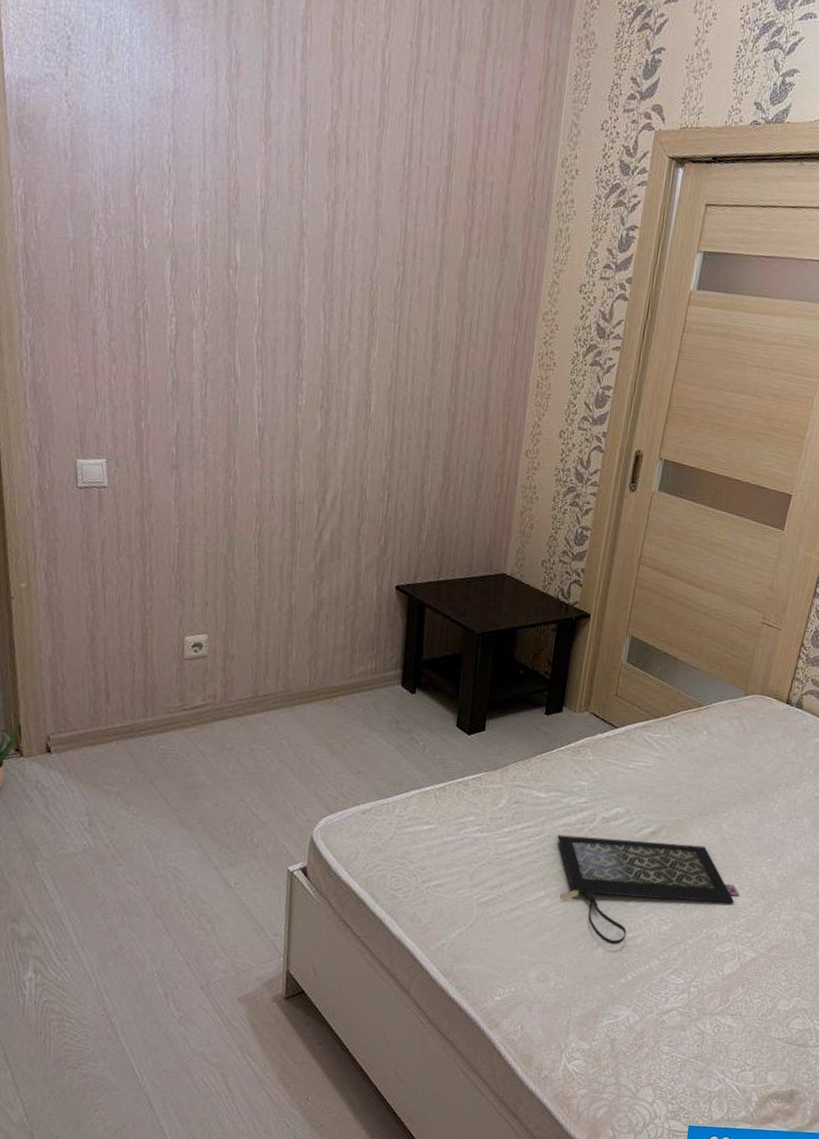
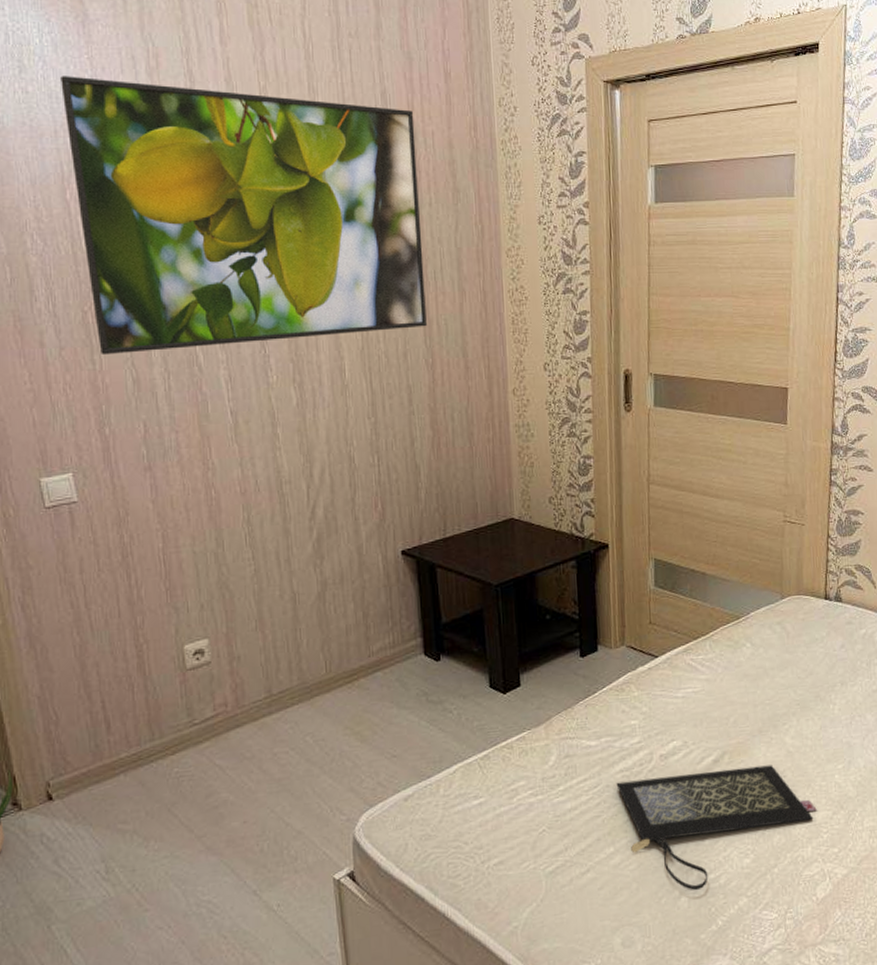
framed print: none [144,70,477,376] -> present [60,76,427,356]

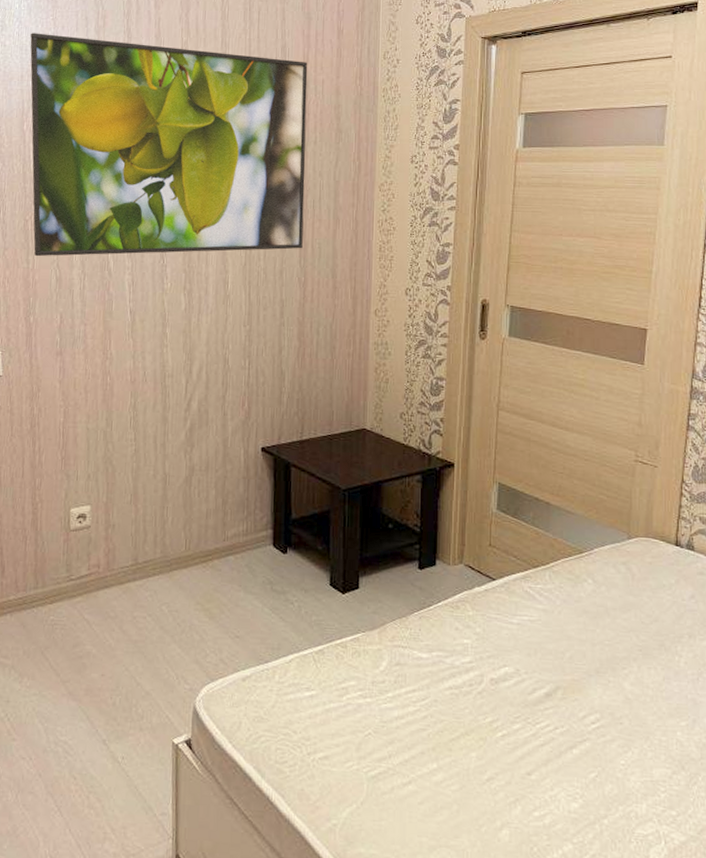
clutch bag: present [616,765,817,891] -> none [444,699,655,826]

